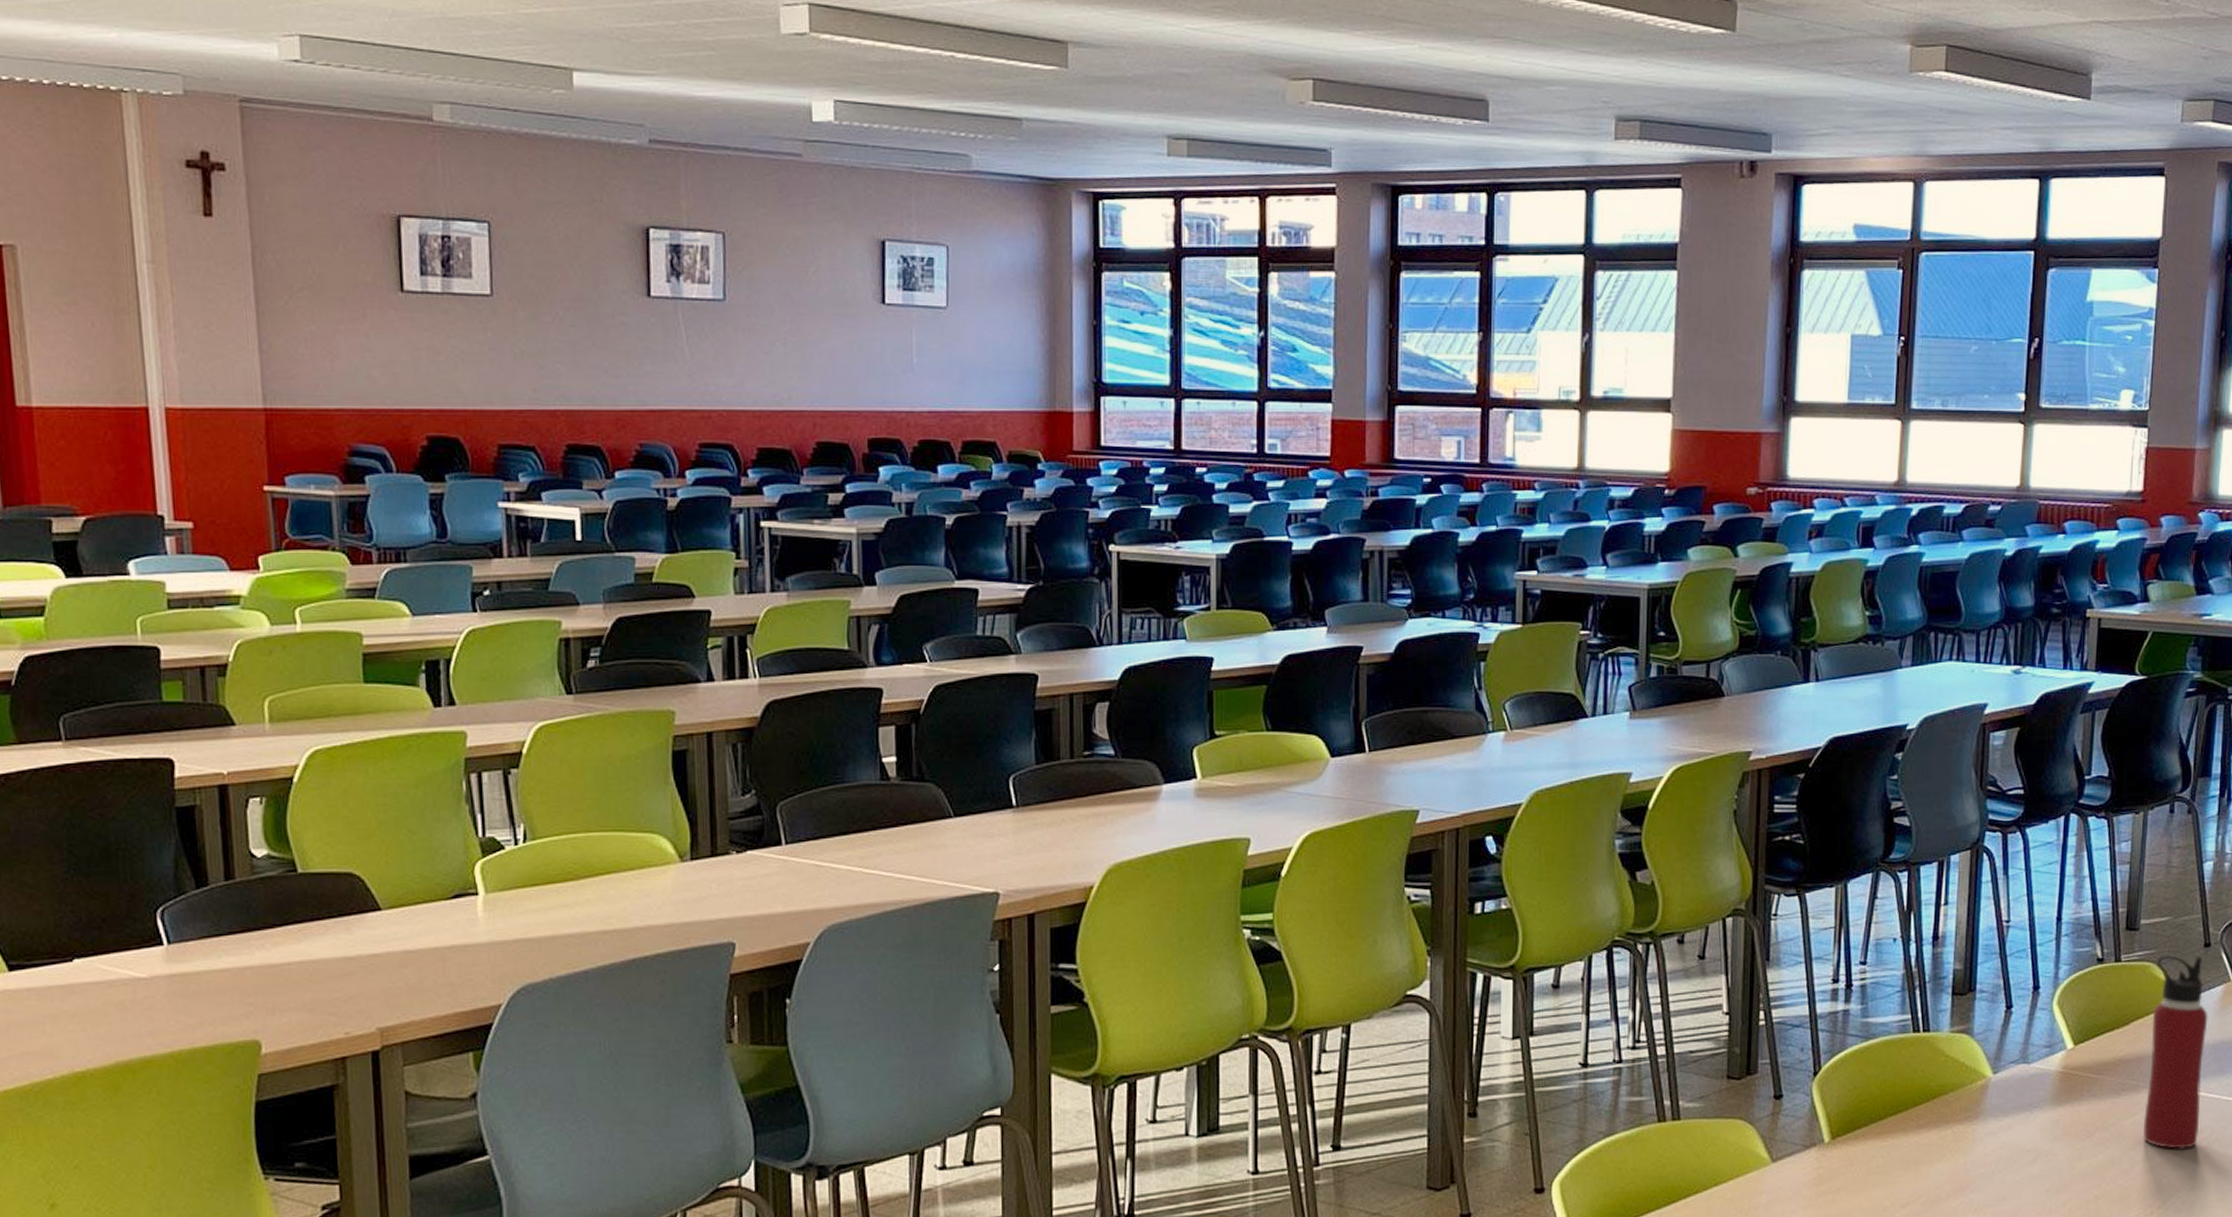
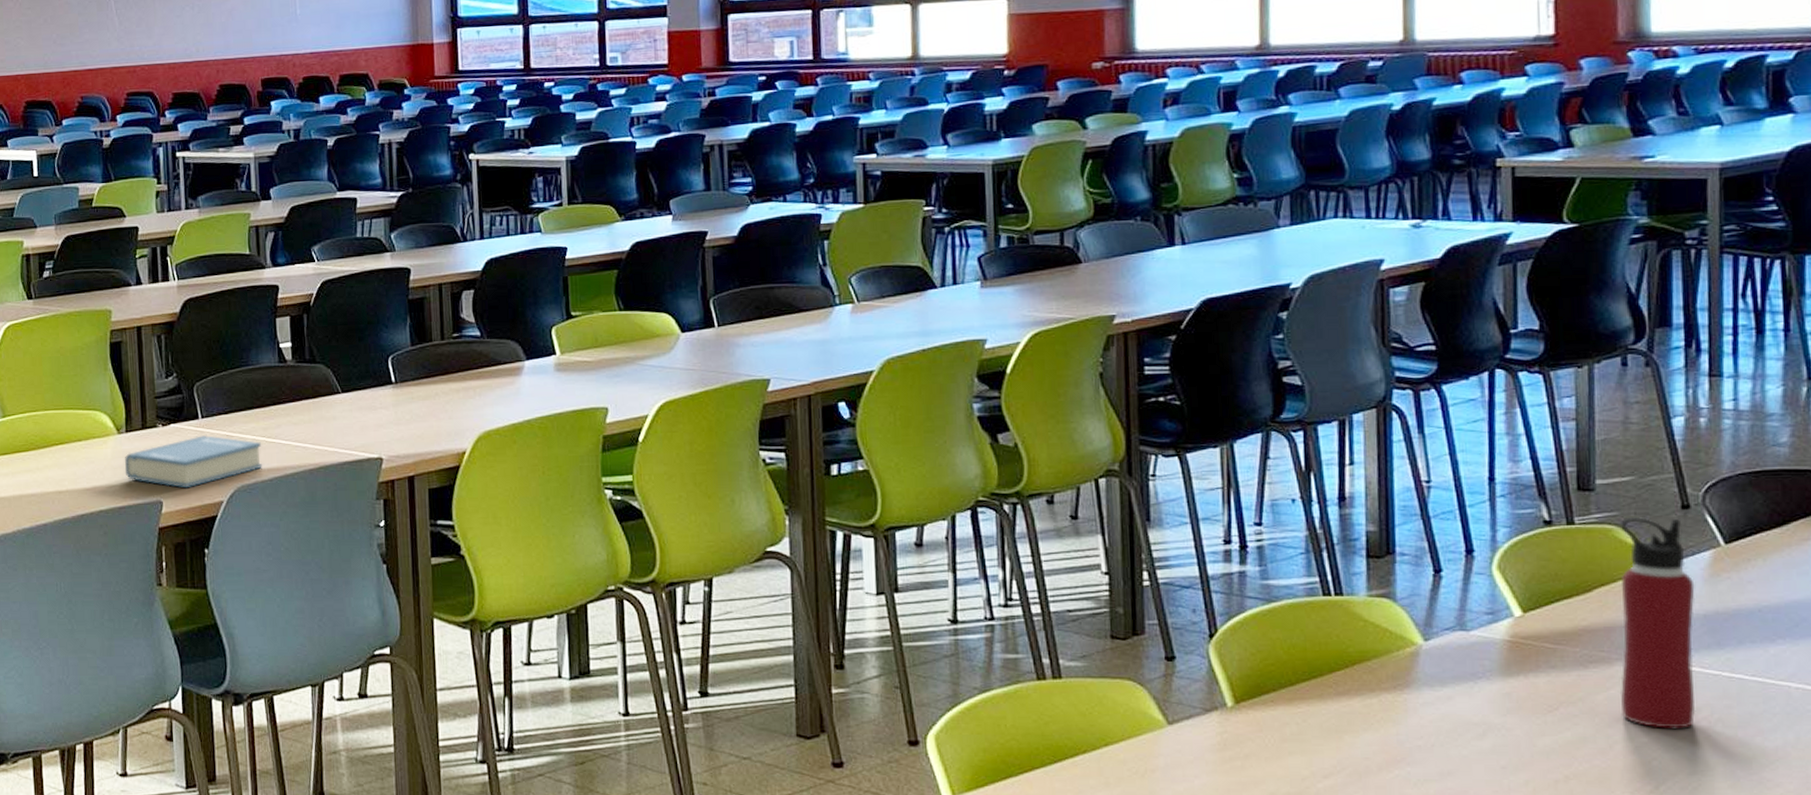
book: none [688,865,858,928] -> present [124,435,262,488]

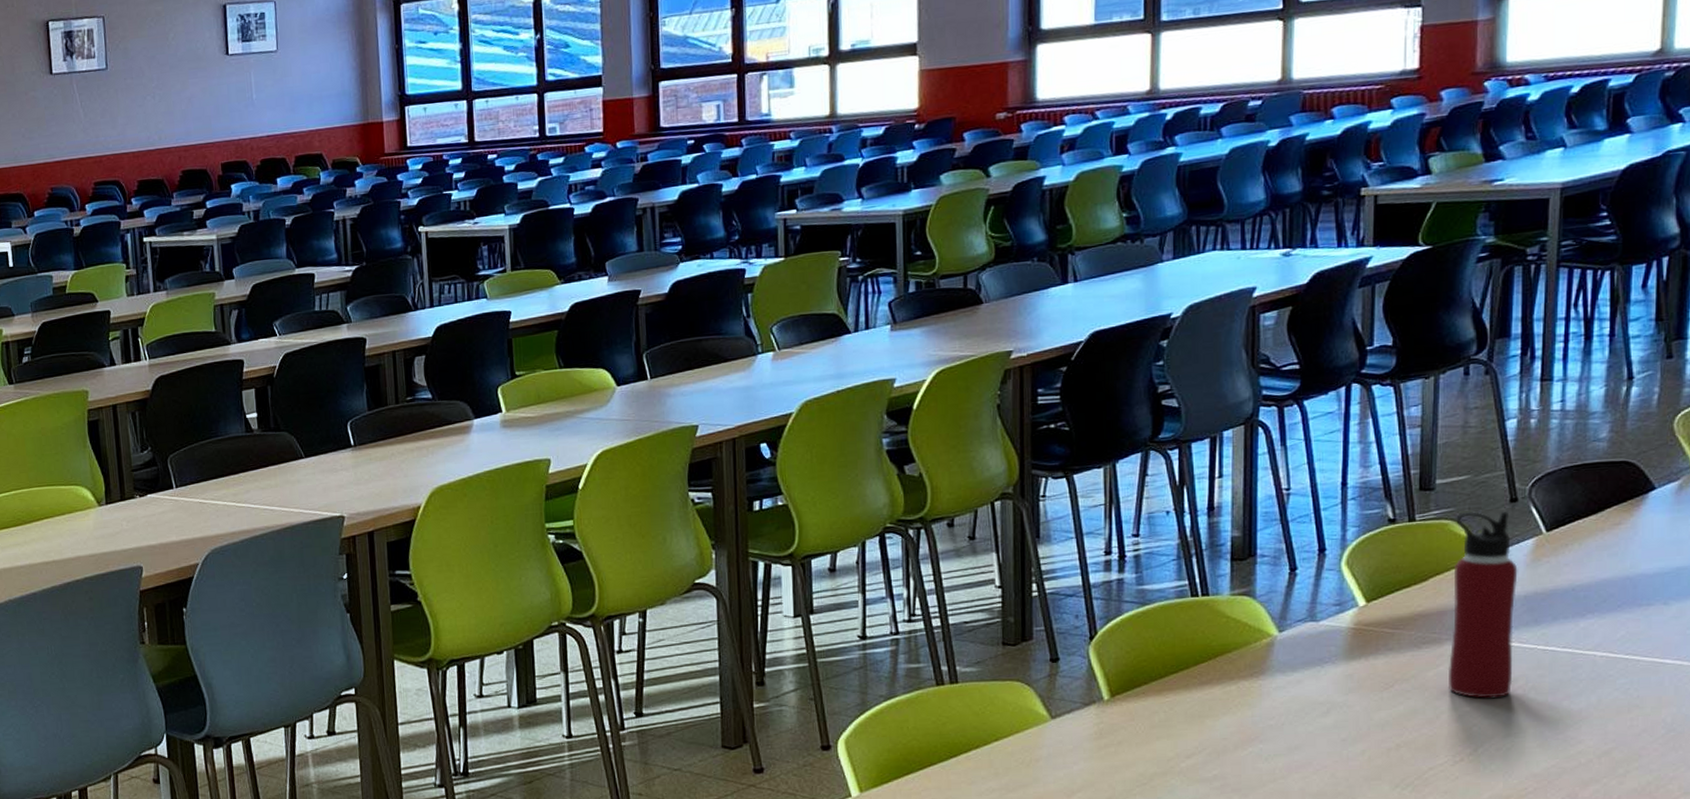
book: present [124,435,262,488] -> none [105,503,233,554]

